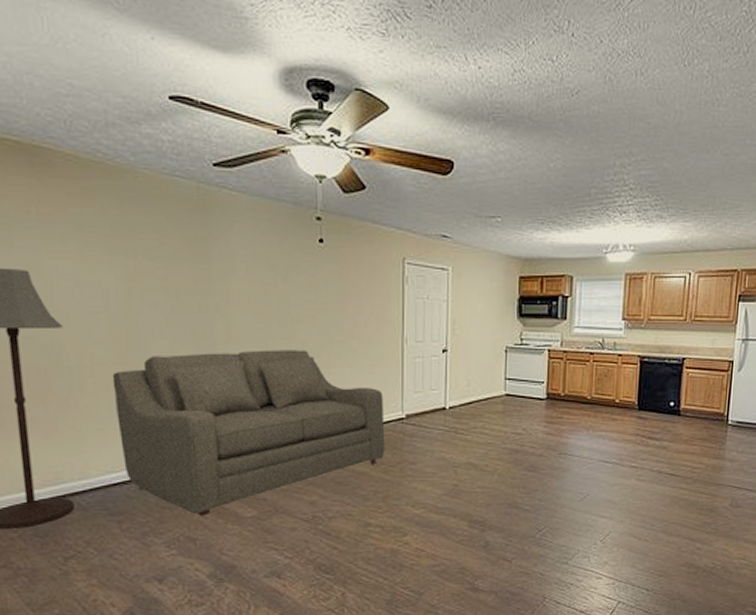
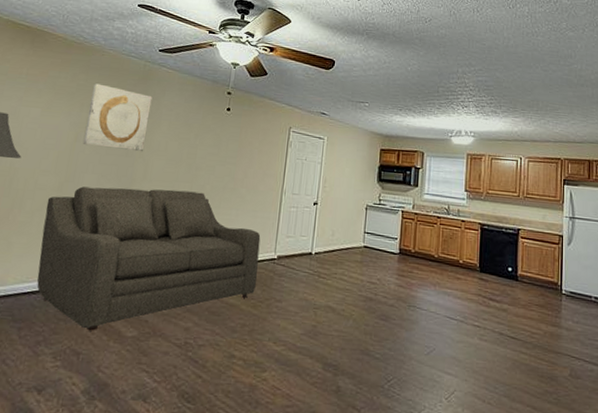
wall art: none [133,219,221,306] -> present [82,83,153,152]

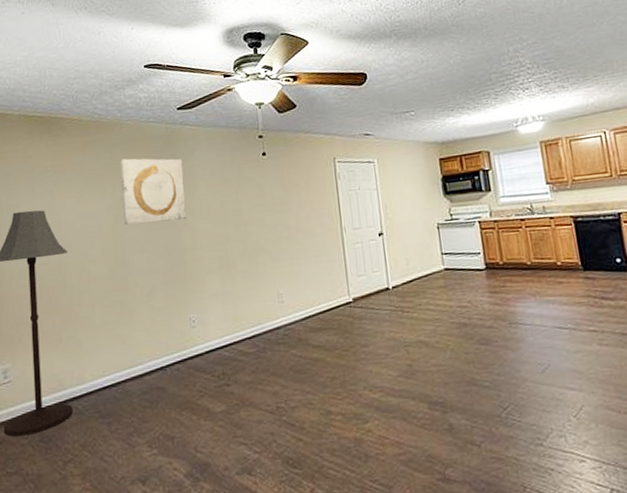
sofa: present [37,186,261,331] -> none [104,248,338,413]

